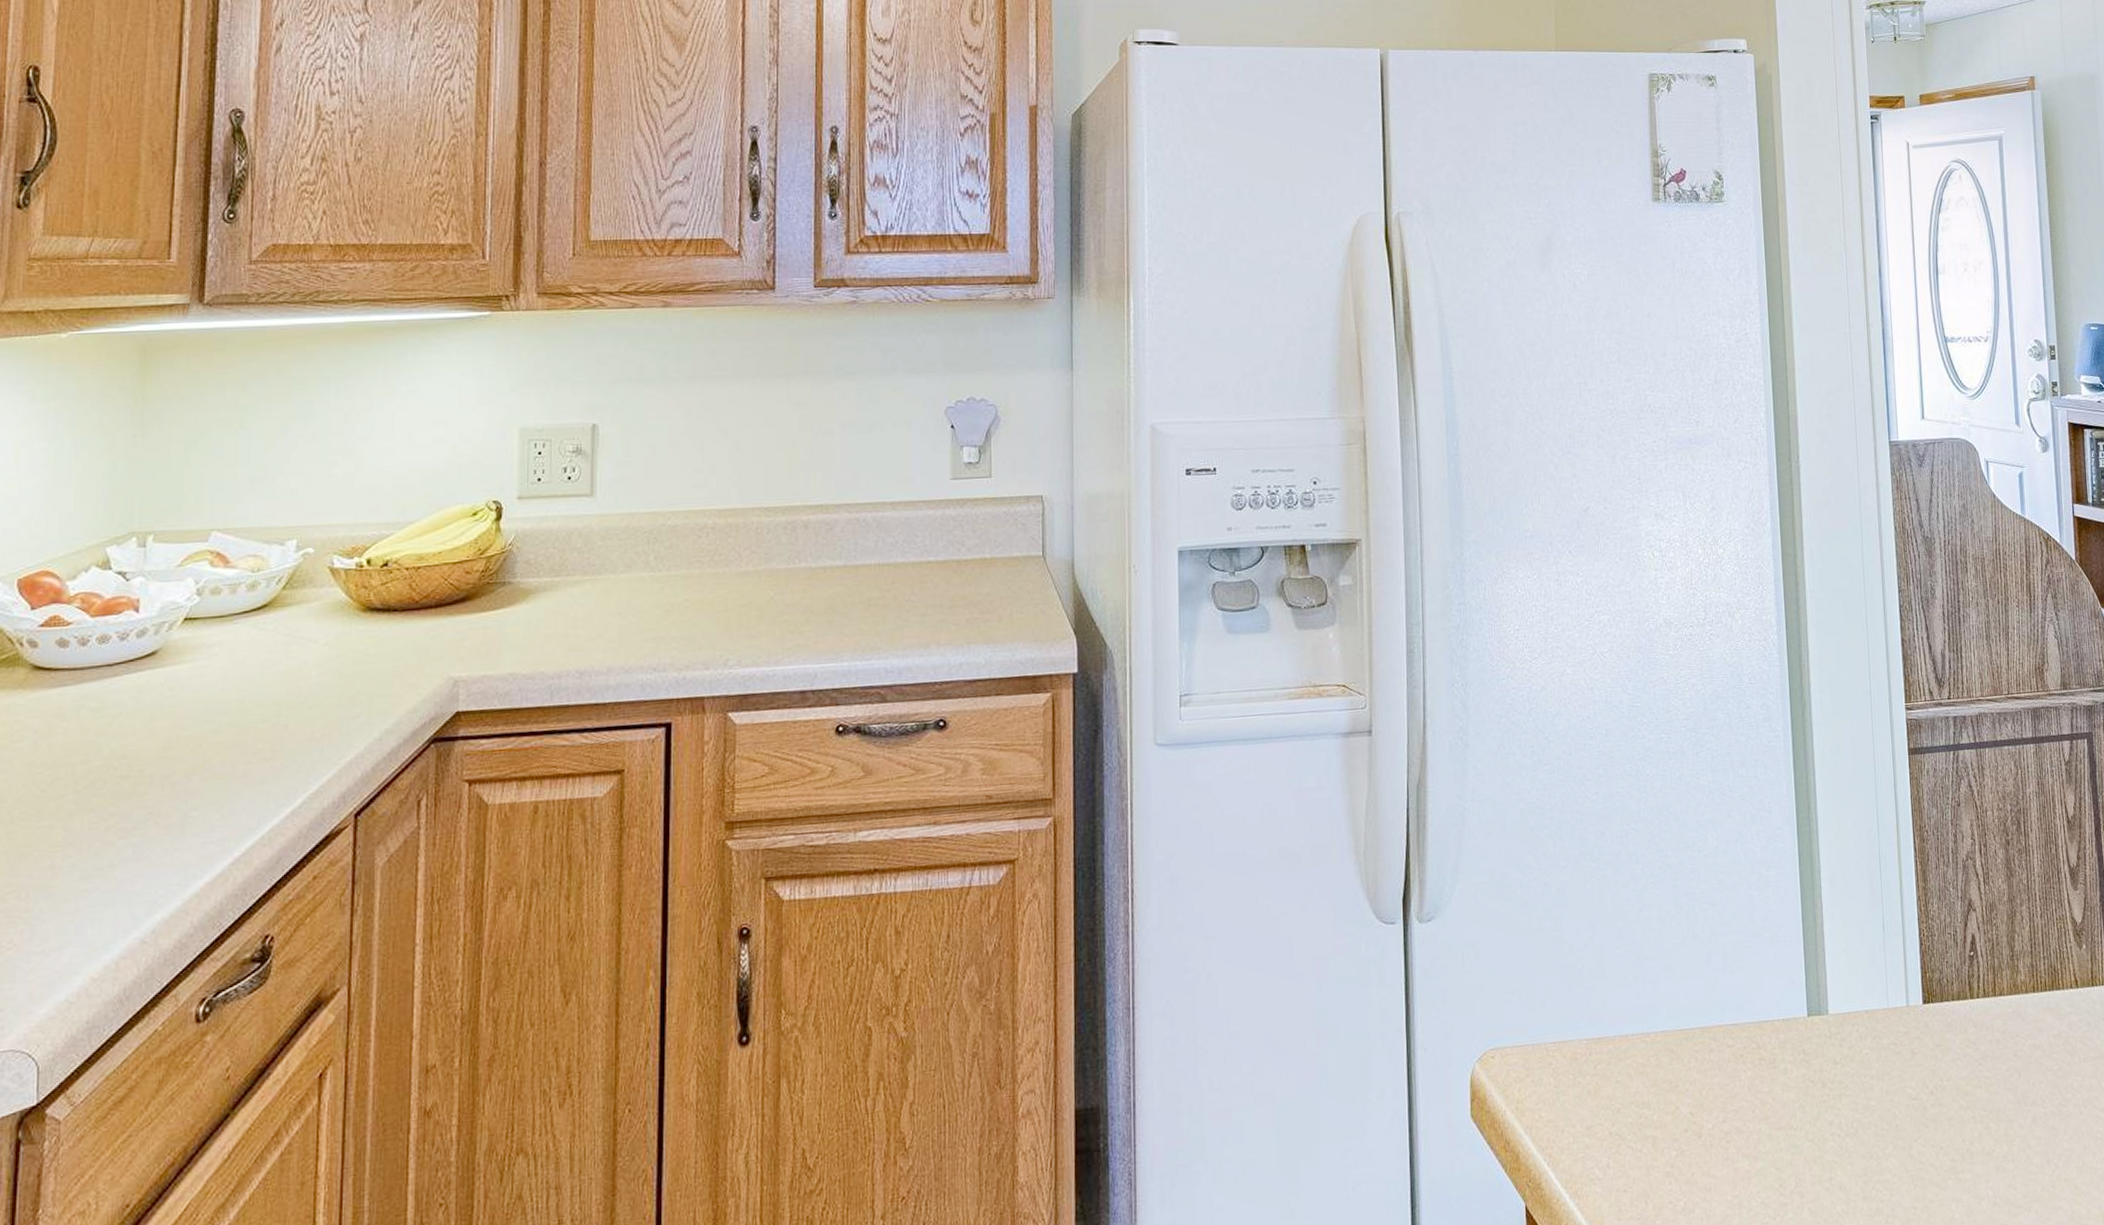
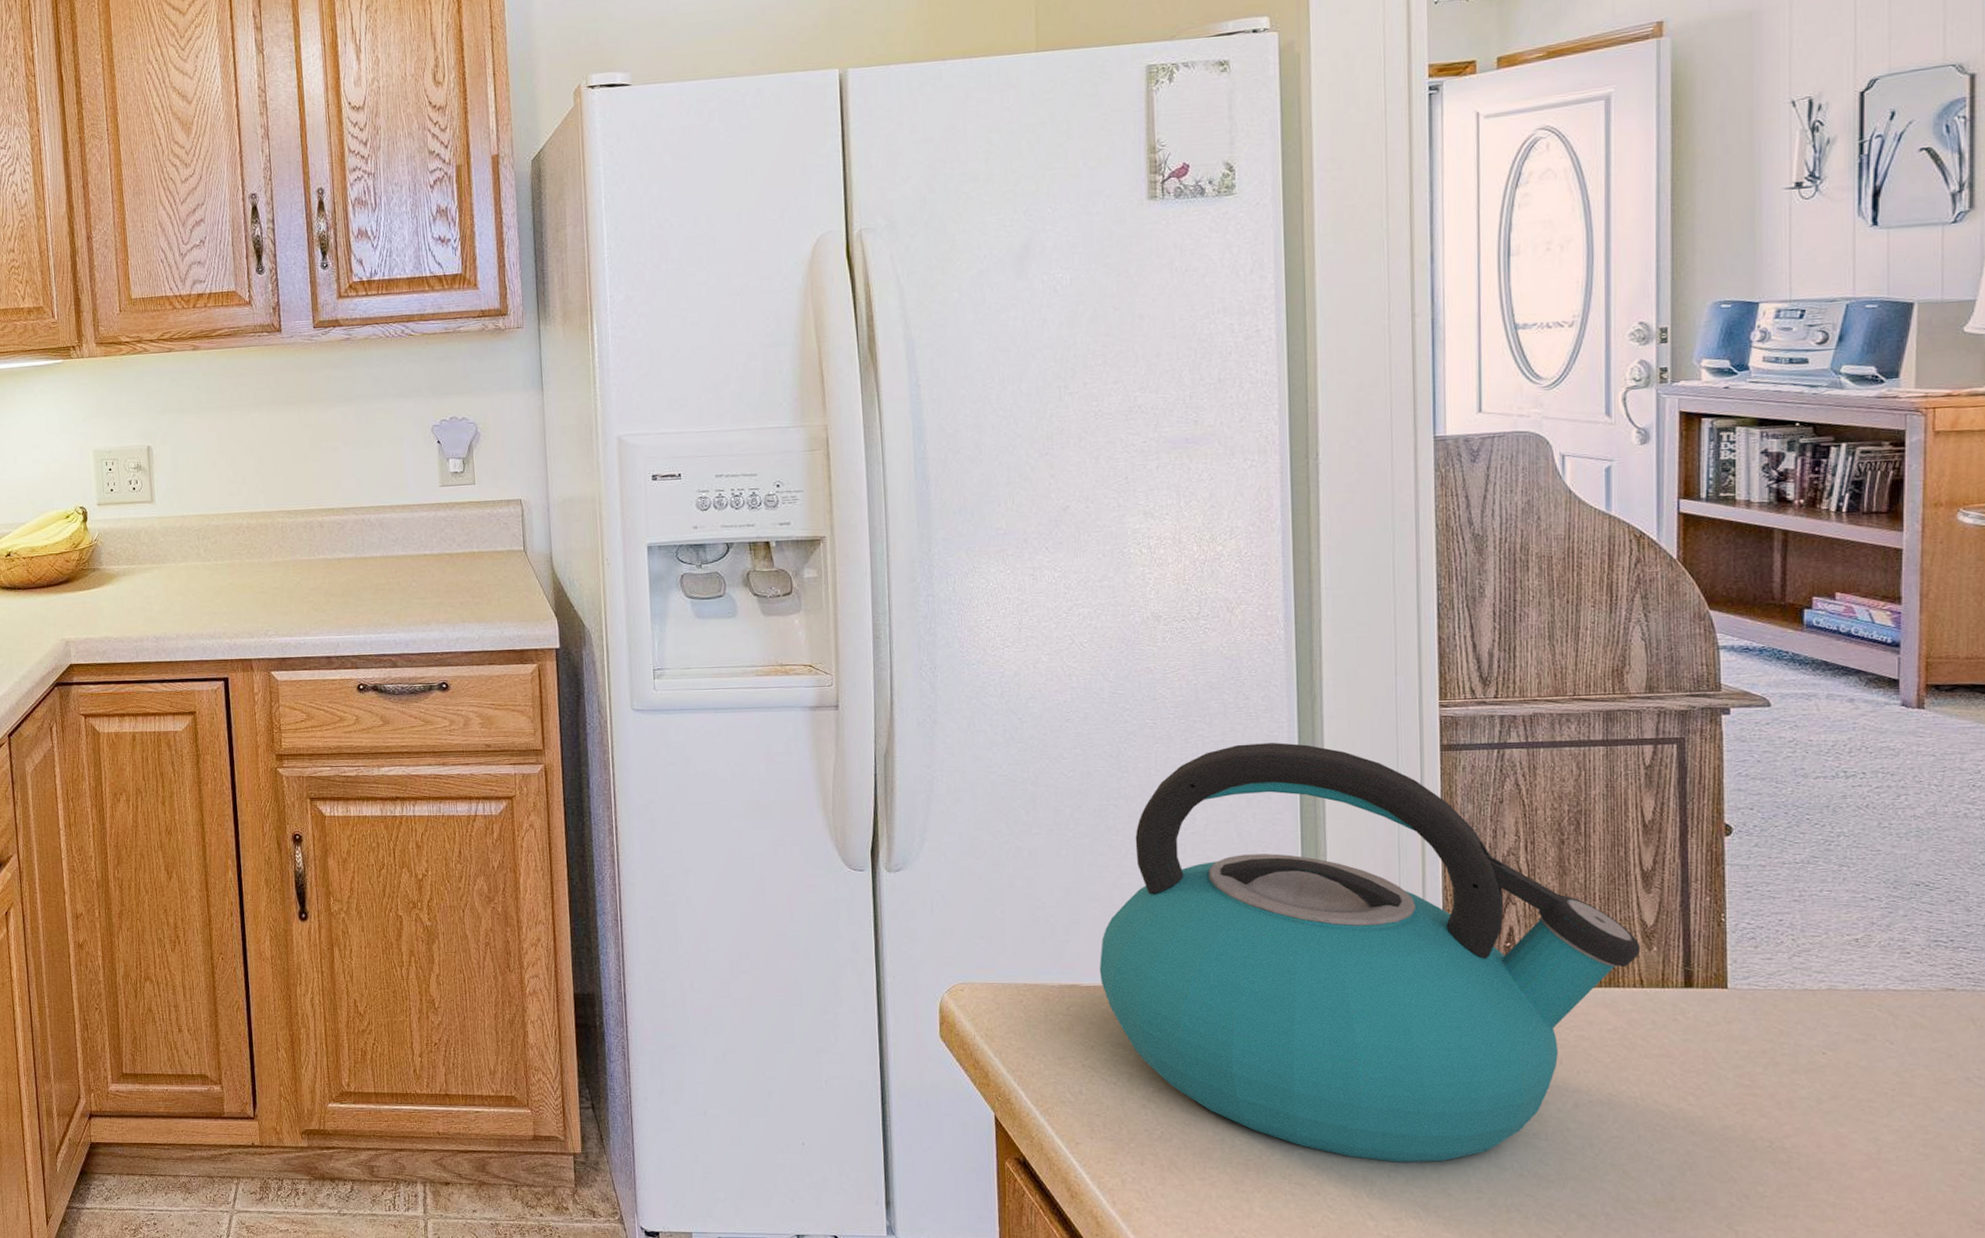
kettle: none [1623,753,2074,1206] -> present [1099,742,1641,1162]

